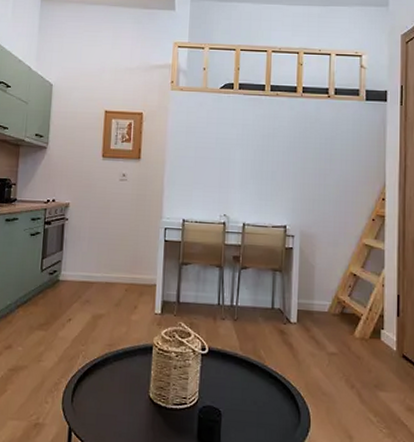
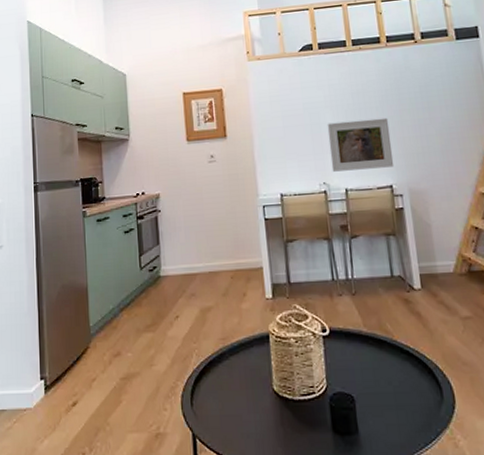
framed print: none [233,160,293,209] -> present [327,117,394,172]

